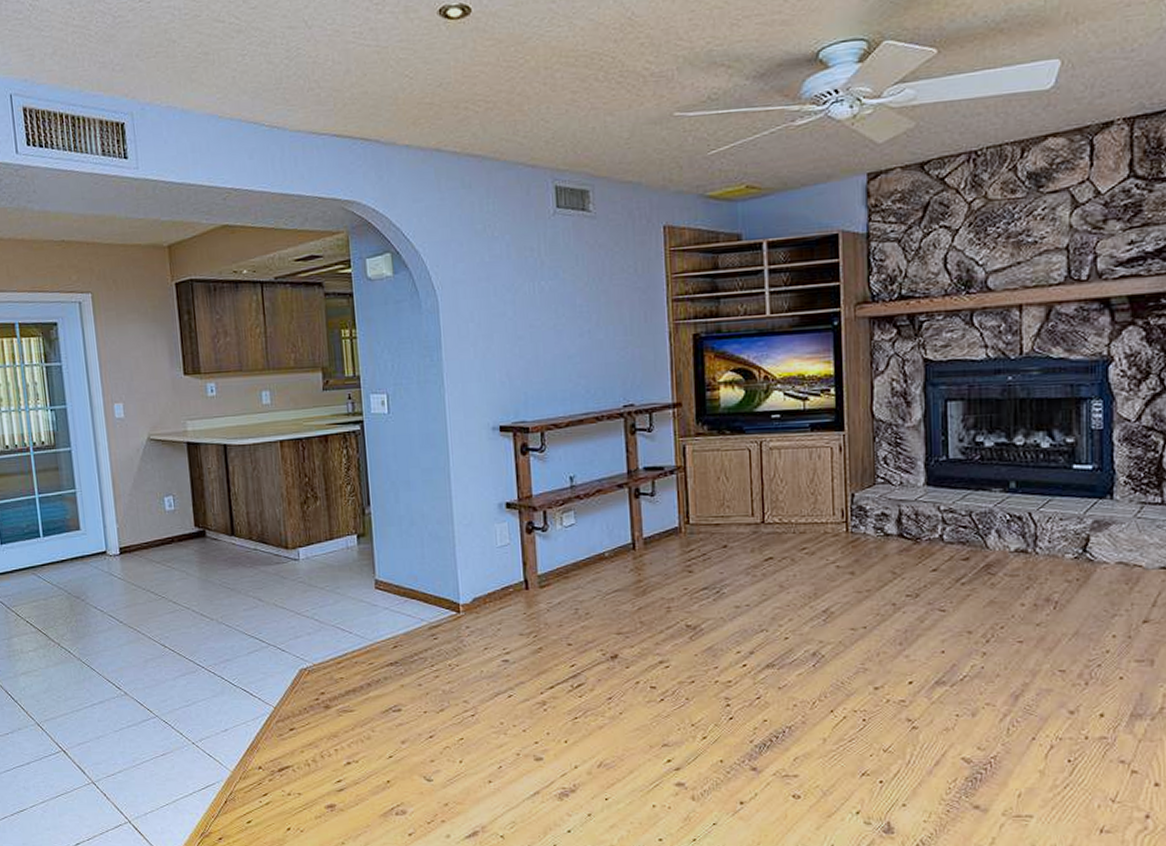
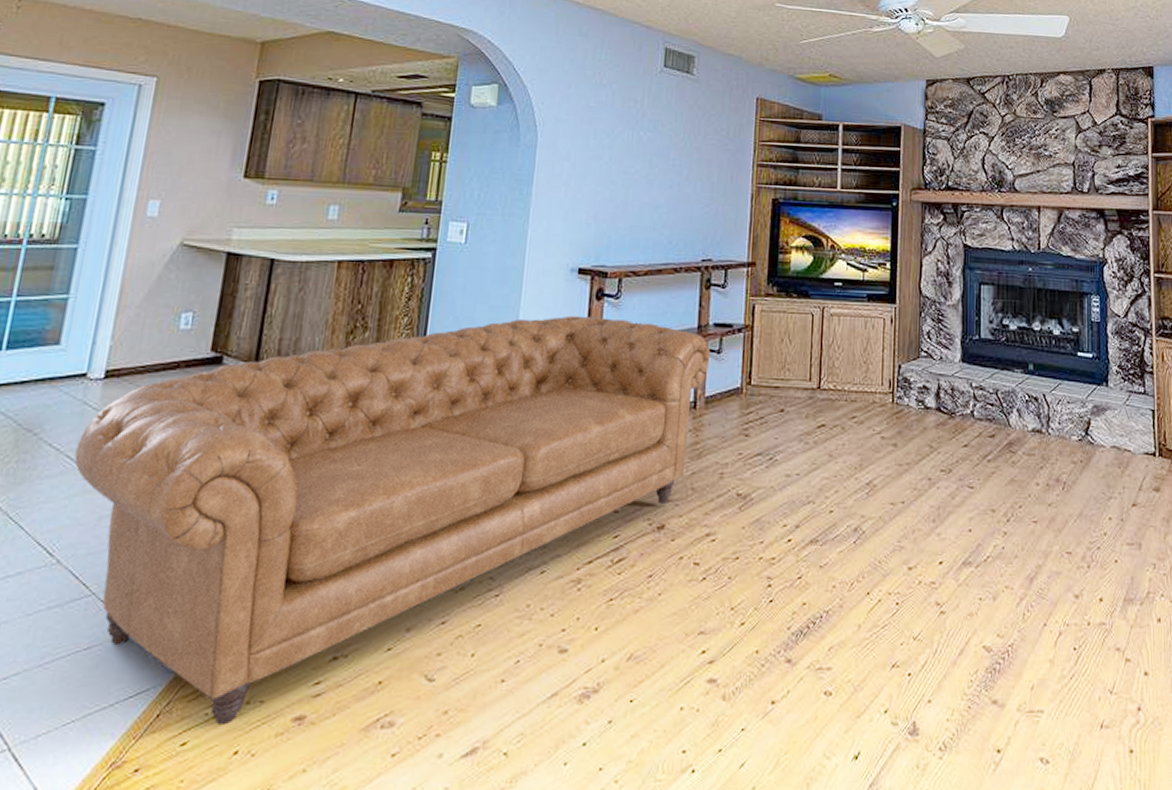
sofa: none [114,470,644,810] -> present [74,315,711,726]

